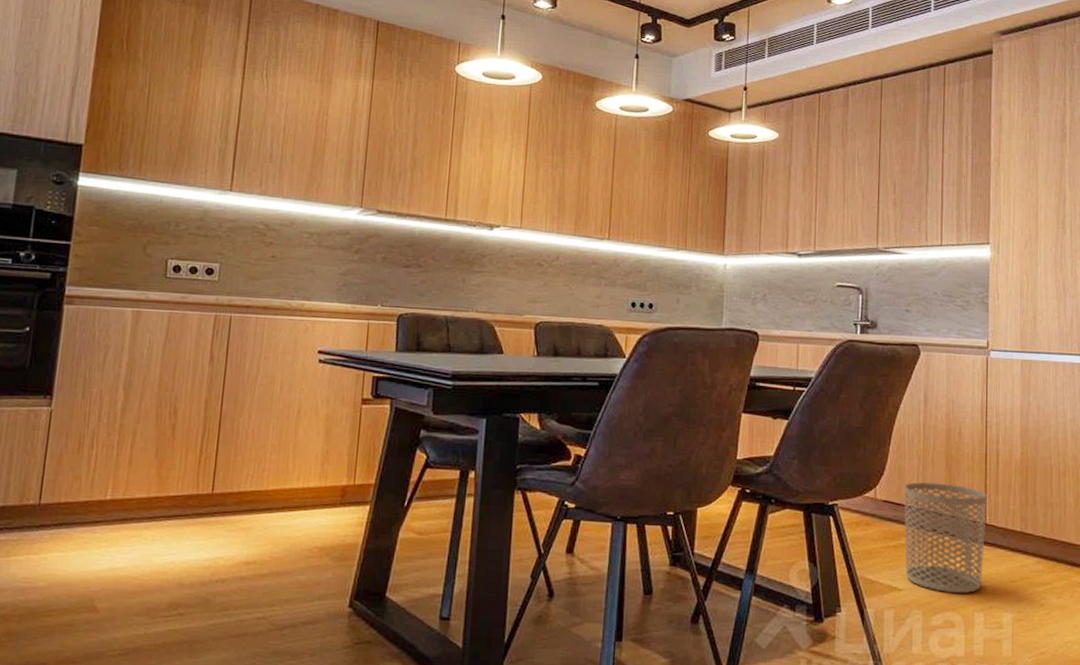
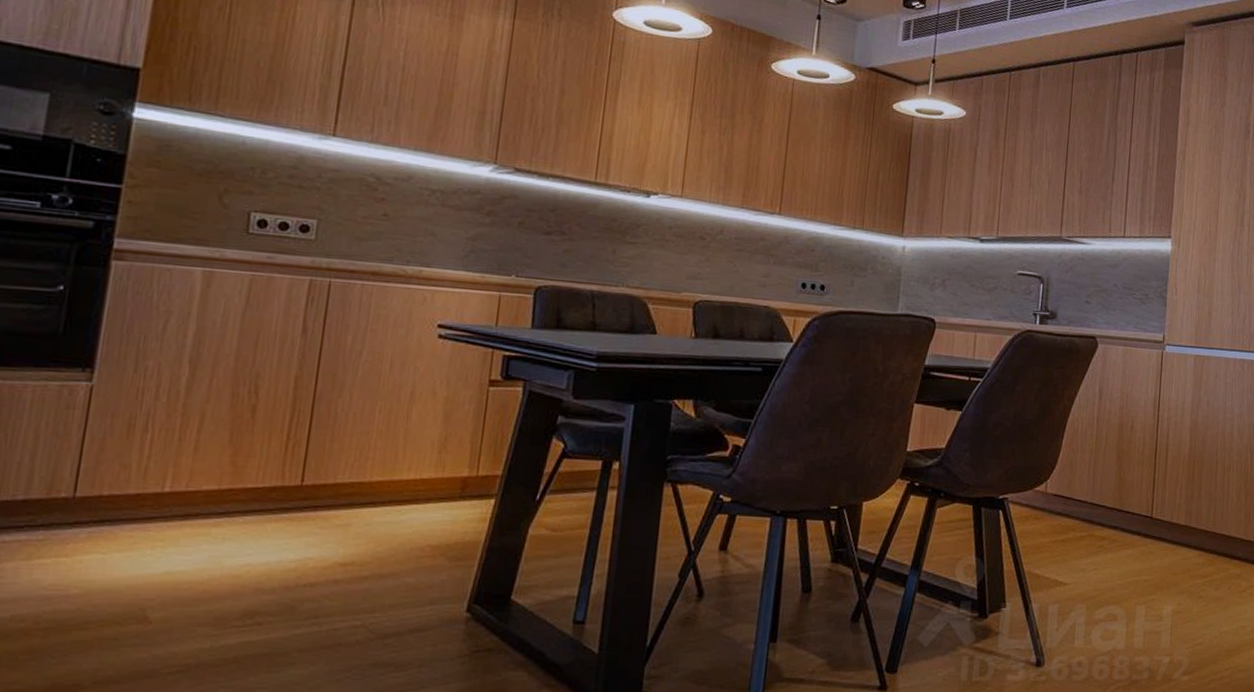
waste bin: present [904,482,987,594] -> none [1072,476,1155,588]

